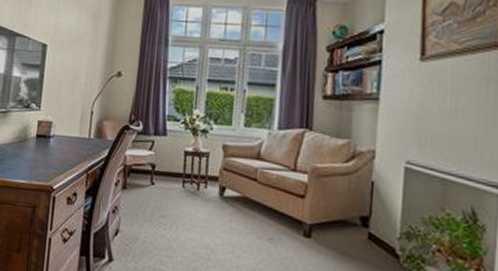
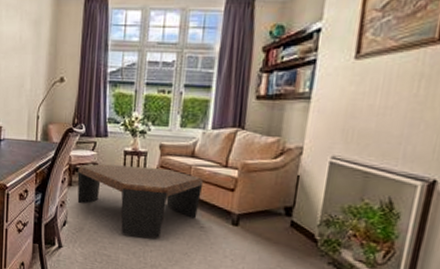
coffee table: none [132,165,271,252] -> present [77,164,204,239]

